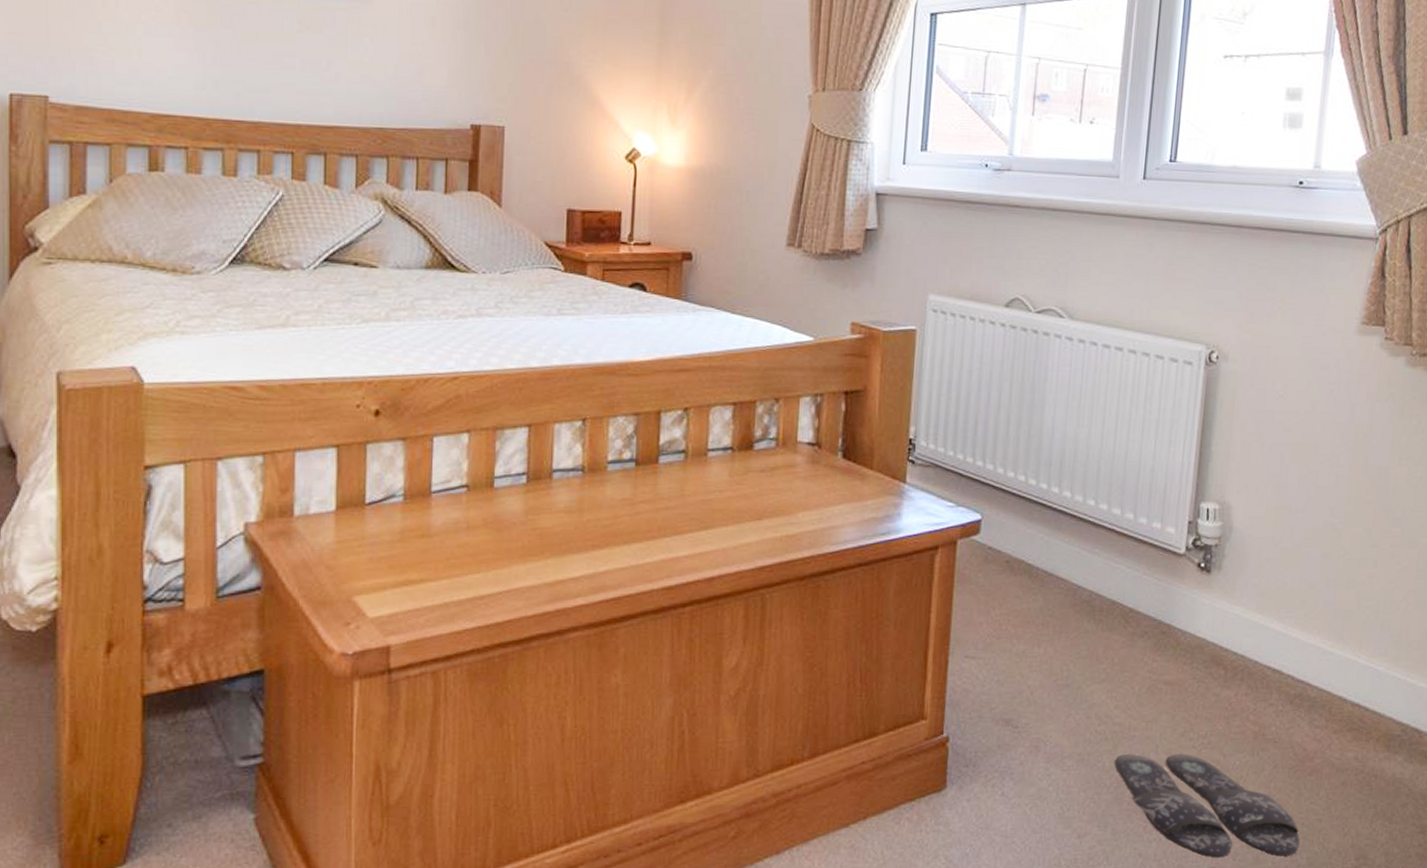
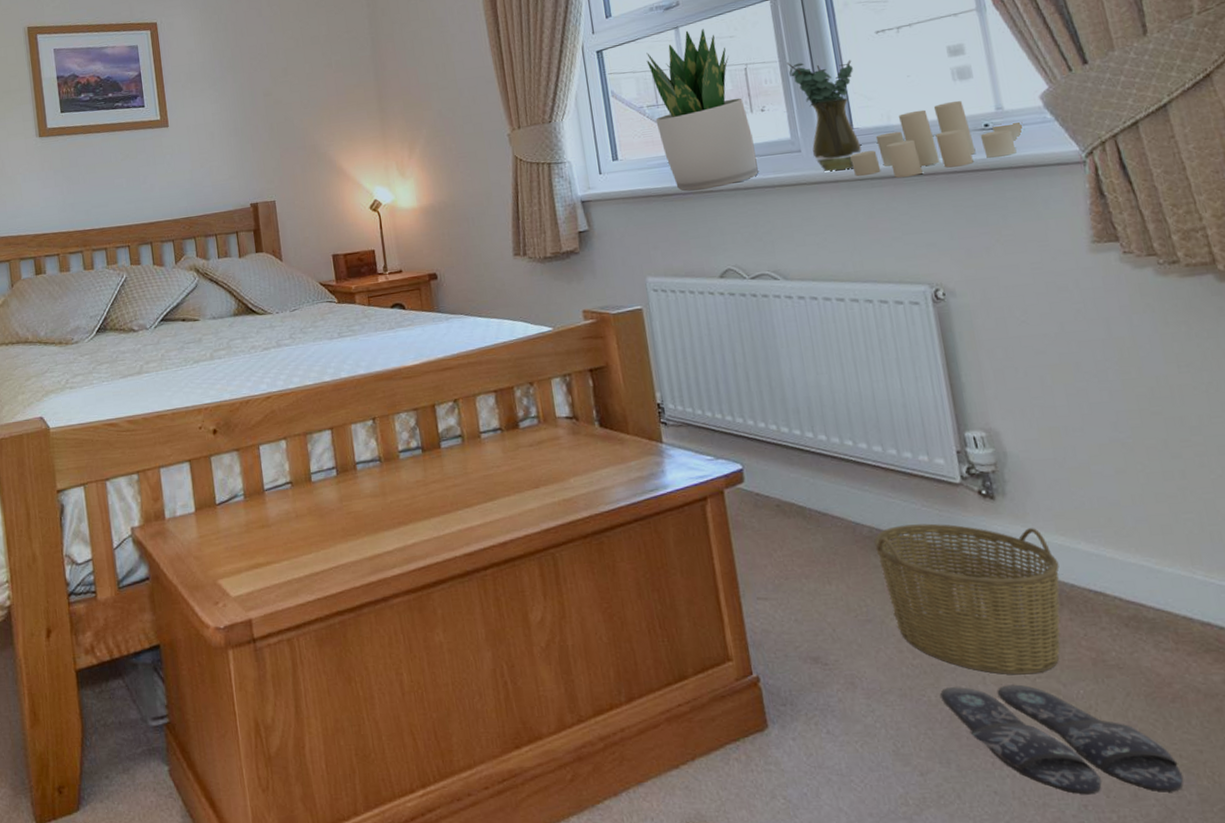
planter: none [977,10,1075,203] -> present [646,28,759,192]
basket: none [1090,592,1250,745] -> present [873,523,1061,675]
vase: none [1128,71,1193,207] -> present [786,60,862,172]
candle: none [1165,150,1334,226] -> present [850,101,1023,179]

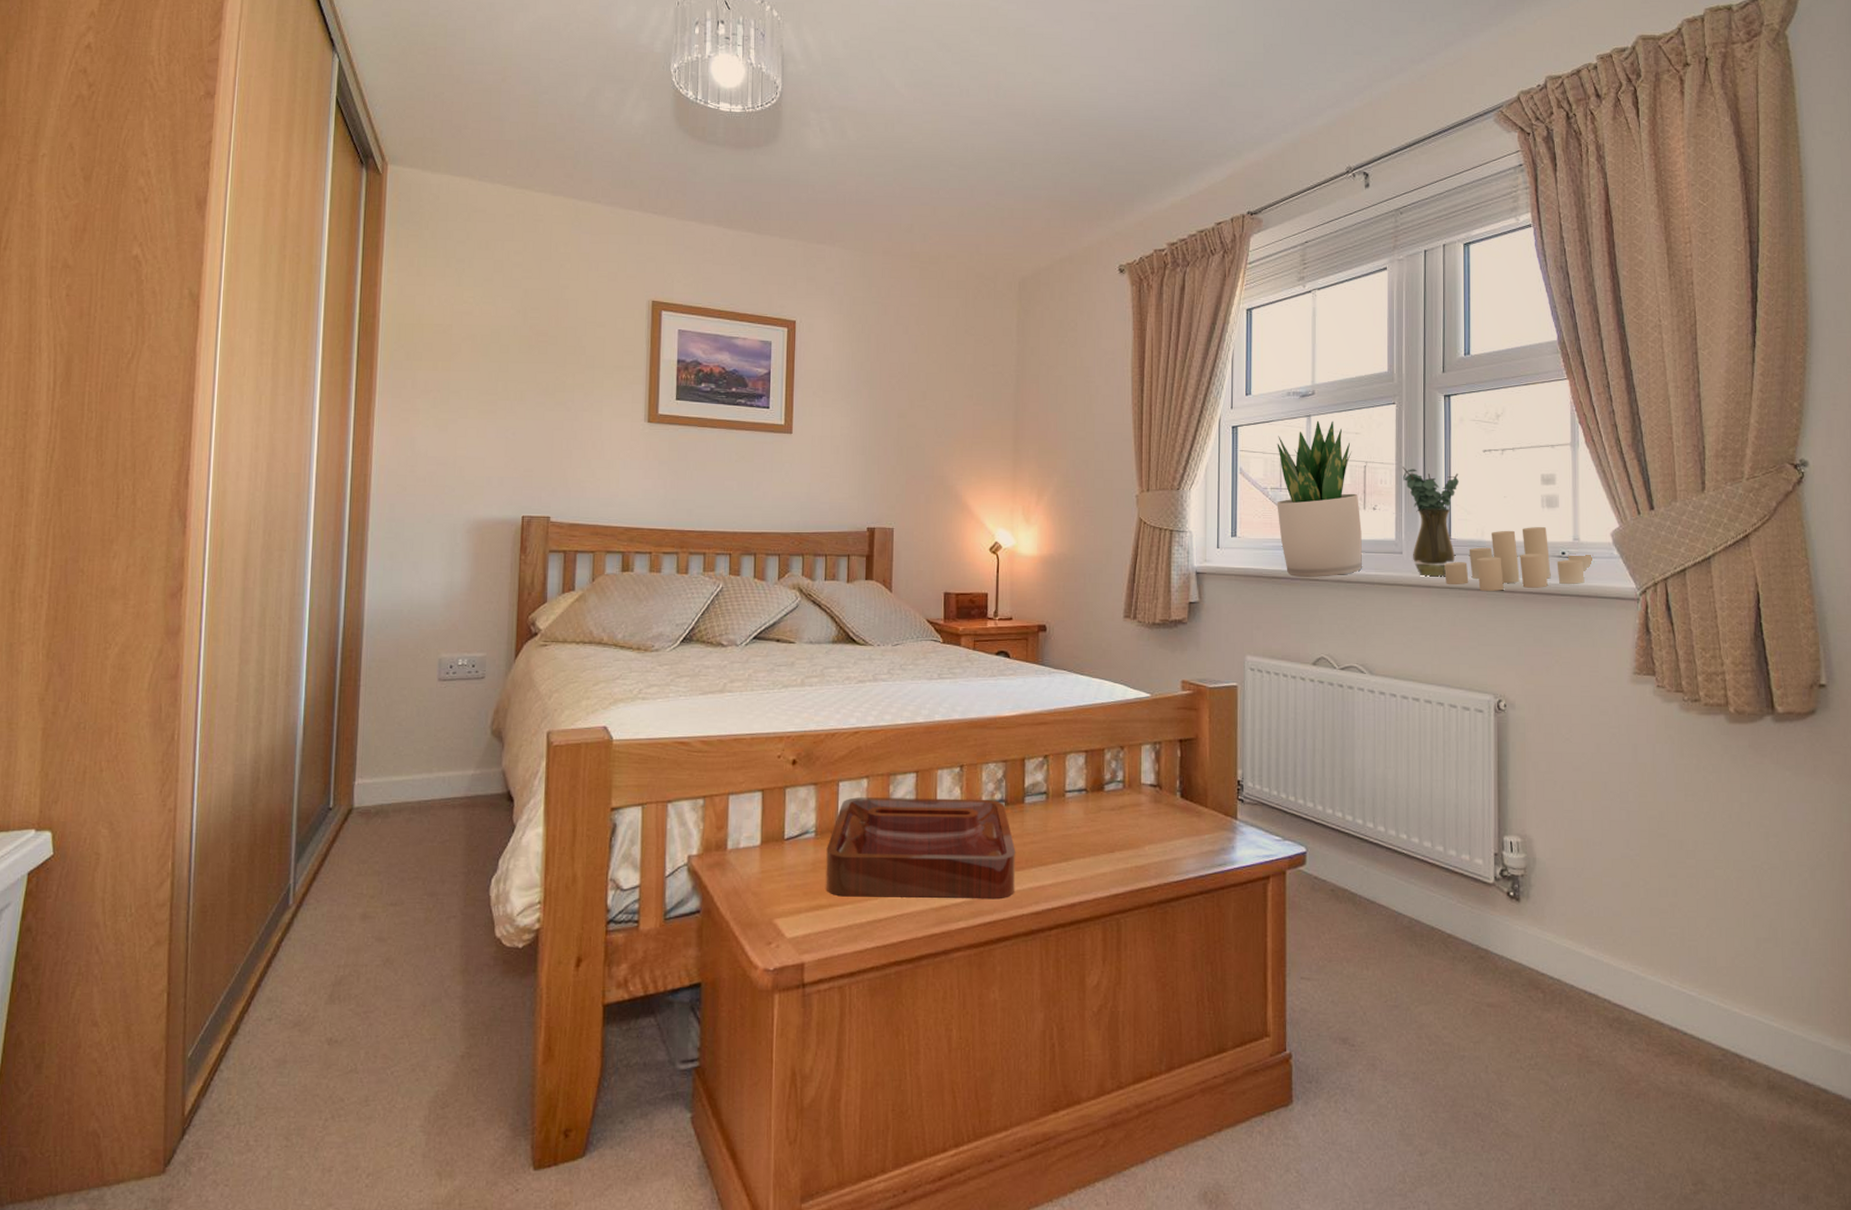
decorative tray: none [256,448,445,554] -> present [826,797,1016,898]
basket: present [873,523,1061,675] -> none [1411,919,1564,1066]
slippers: present [940,684,1184,795] -> none [1448,1074,1636,1179]

